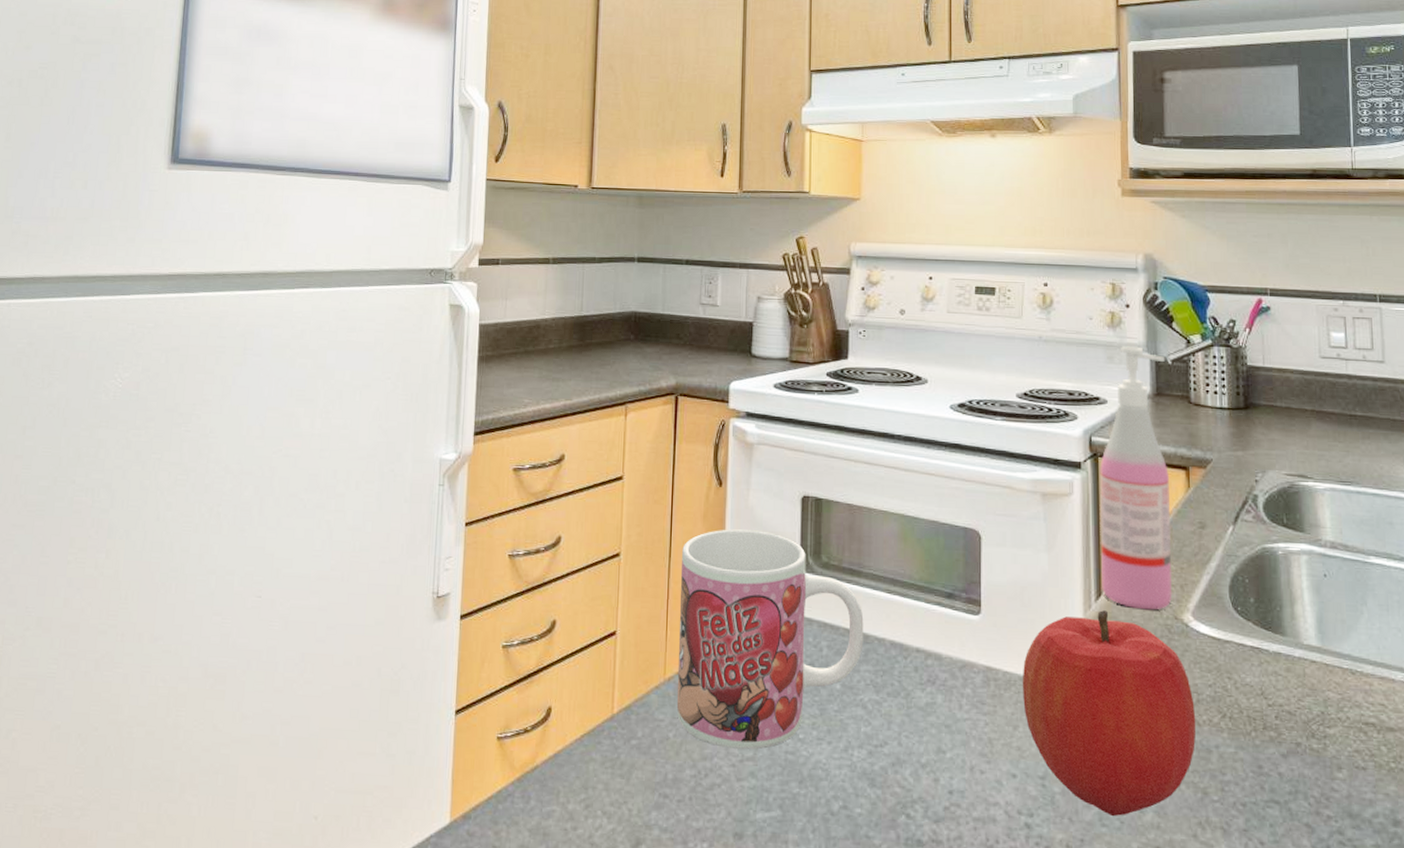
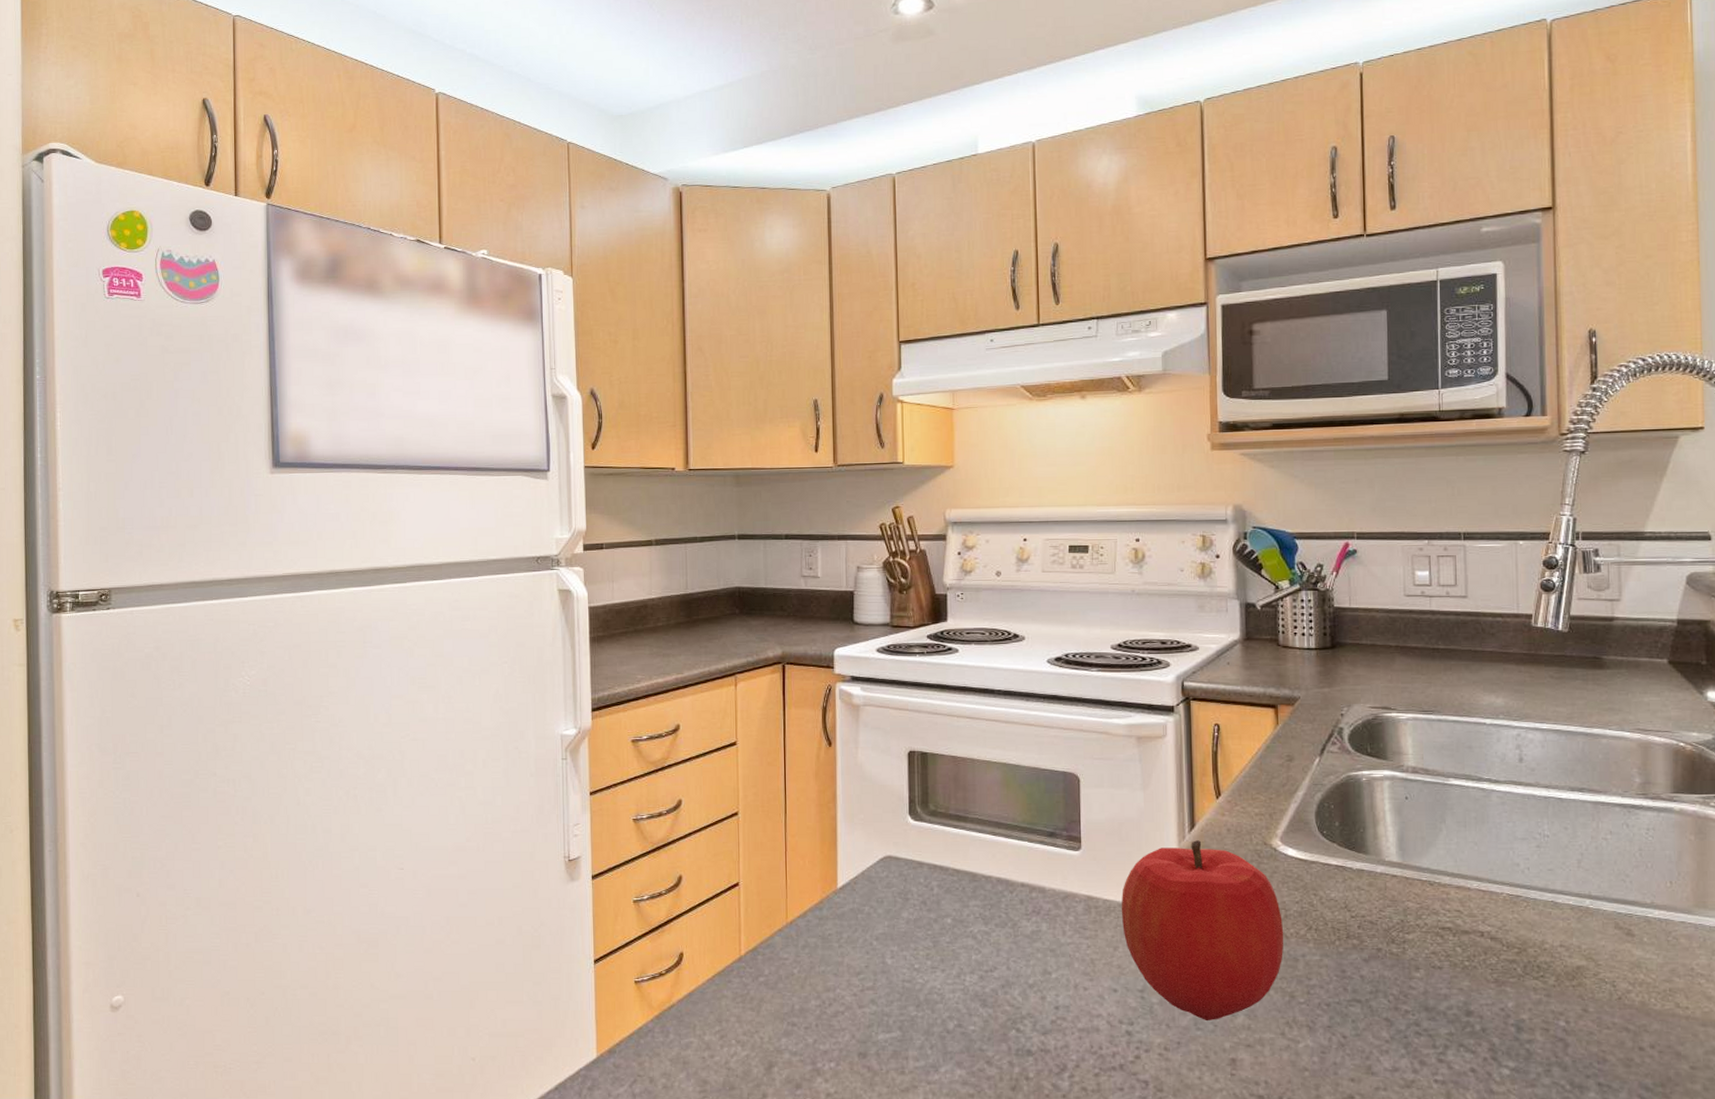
mug: present [676,529,864,750] -> none [797,785,972,980]
soap dispenser: present [1099,346,1173,610] -> none [1192,595,1262,838]

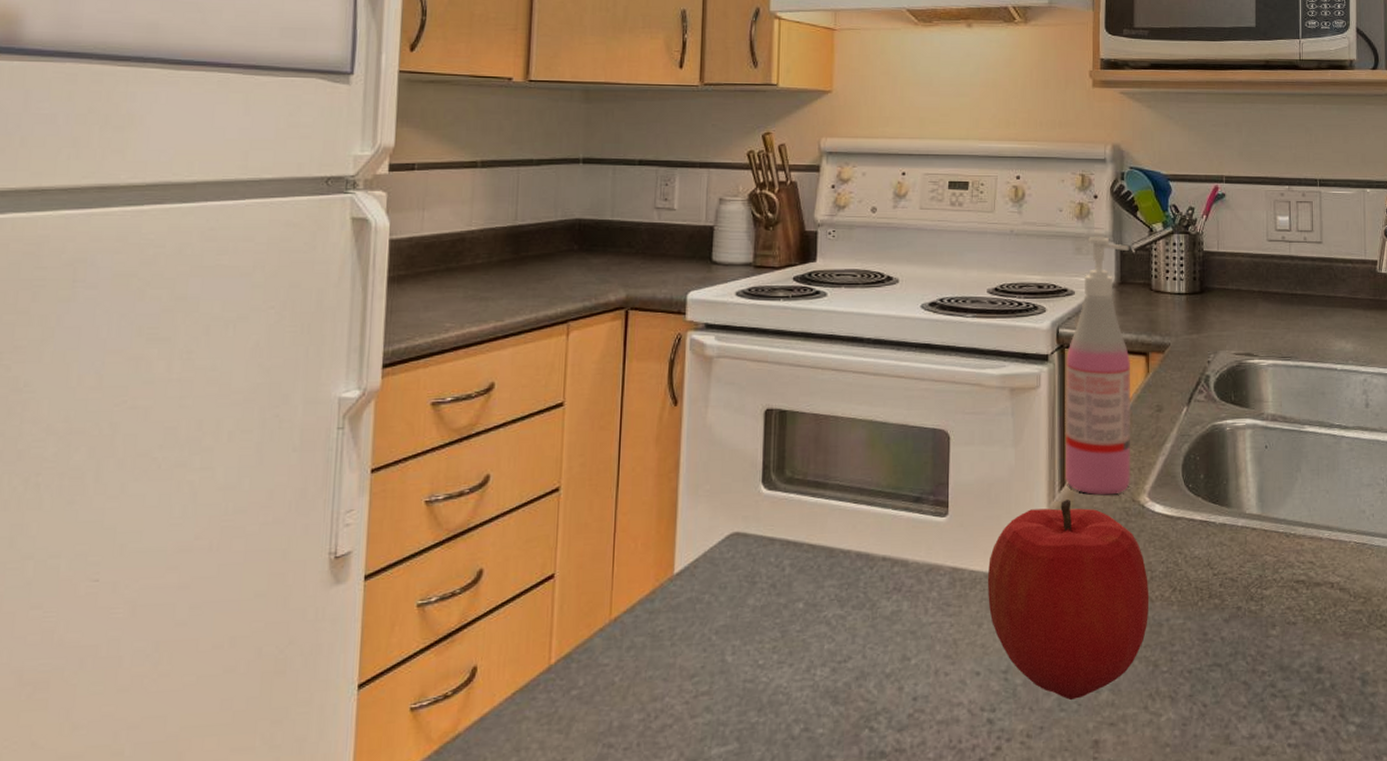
soap dispenser: none [1192,595,1262,838] -> present [1064,237,1131,496]

